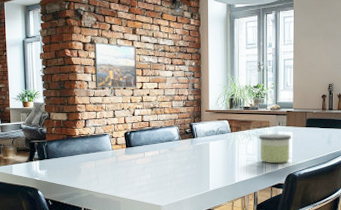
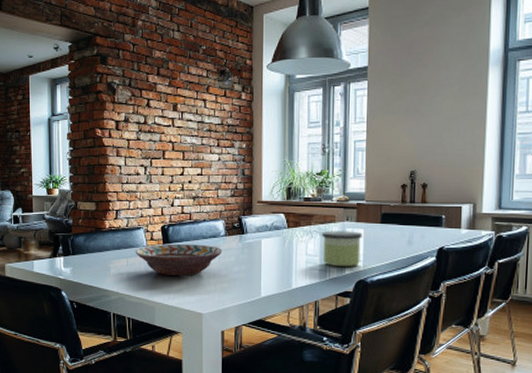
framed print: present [94,42,137,89] -> none [128,120,178,174]
decorative bowl: none [102,147,177,175] -> present [135,244,223,277]

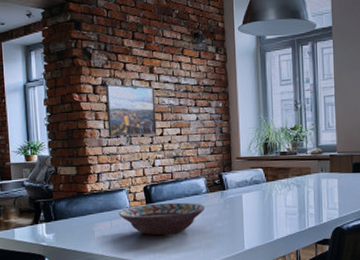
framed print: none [128,120,178,174] -> present [106,84,157,137]
candle: present [322,231,362,266] -> none [299,181,336,216]

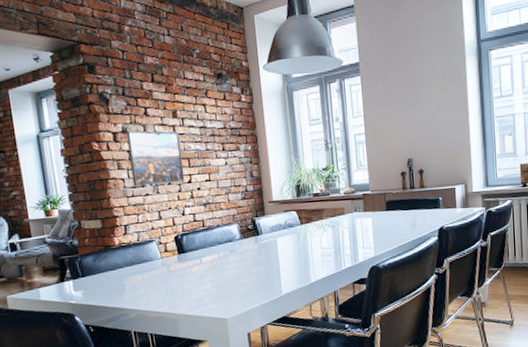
decorative bowl: present [118,202,206,236] -> none [149,250,240,286]

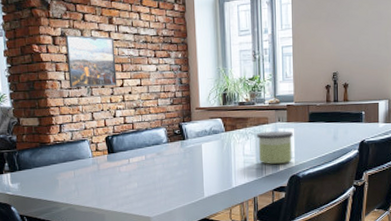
candle: none [333,220,371,256] -> present [257,131,293,164]

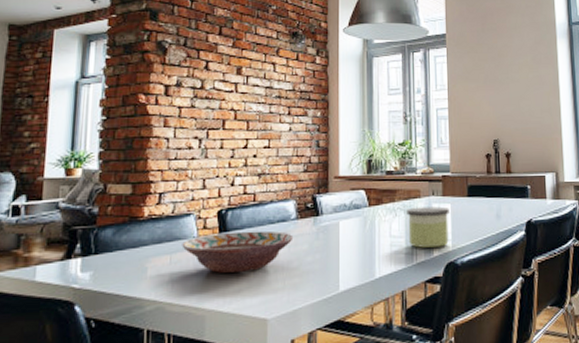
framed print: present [65,35,118,88] -> none [178,85,242,148]
decorative bowl: none [81,152,166,184] -> present [182,231,294,274]

